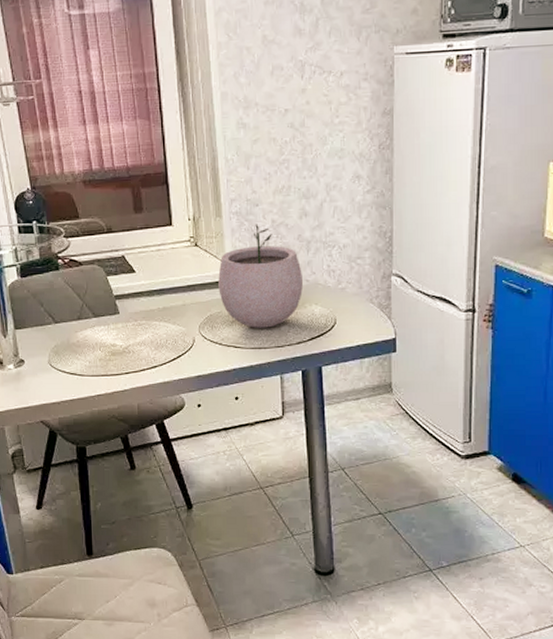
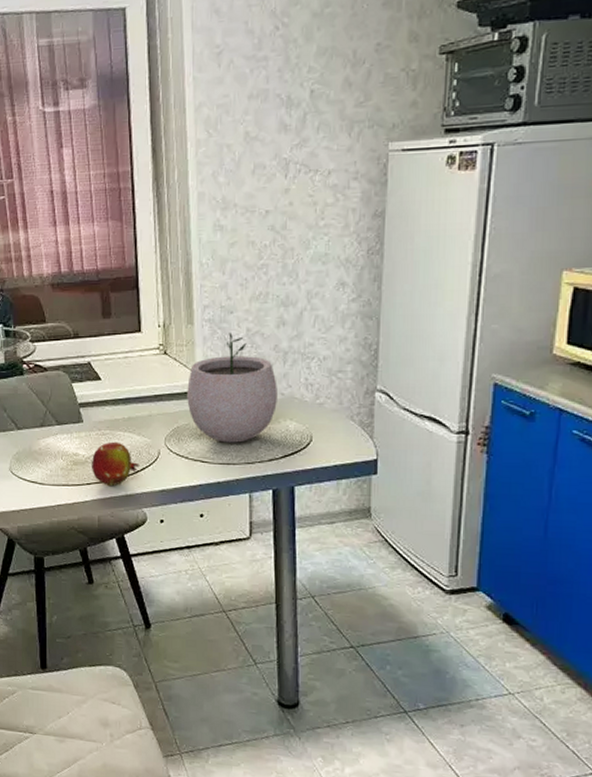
fruit: none [128,331,176,375] -> present [91,441,140,487]

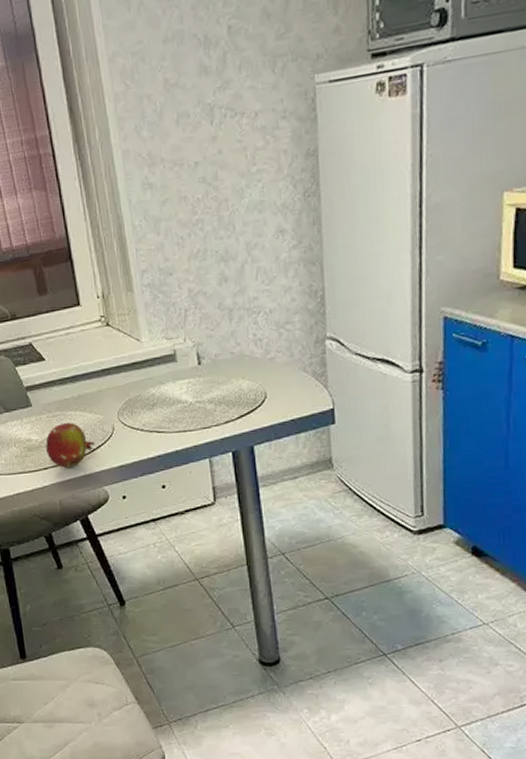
plant pot: present [187,332,277,443] -> none [134,295,228,410]

